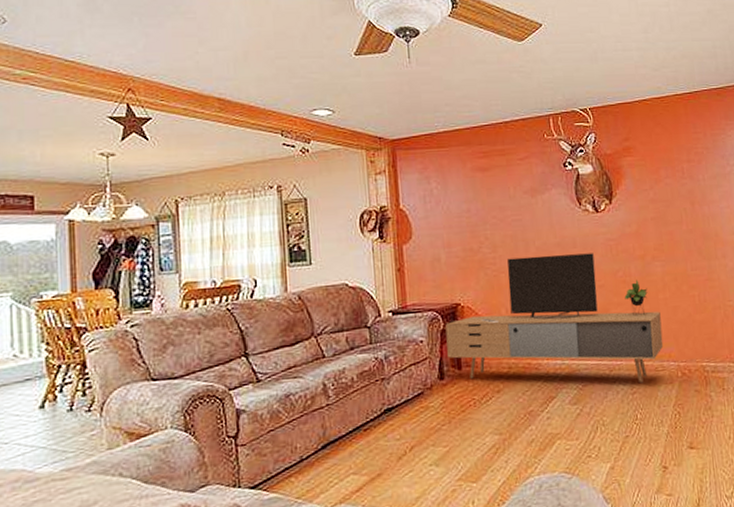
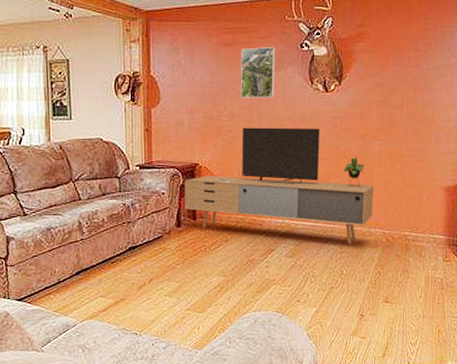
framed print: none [499,169,540,226] -> present [241,47,275,98]

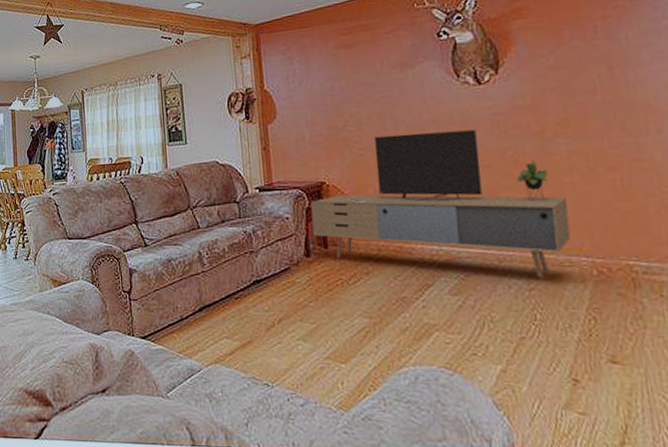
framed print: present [241,47,275,98] -> none [363,41,411,103]

